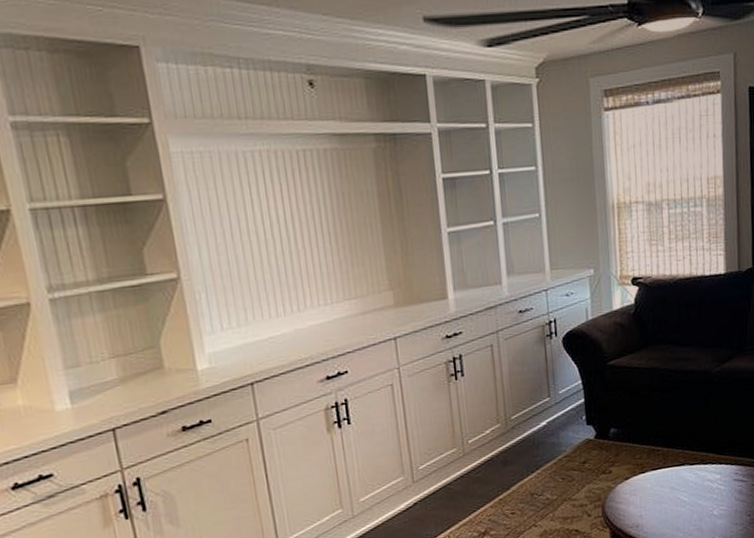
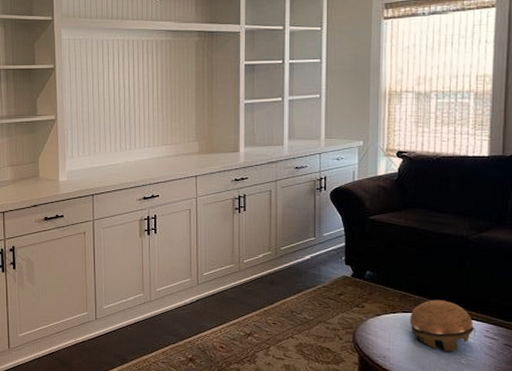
decorative bowl: none [660,447,726,506] -> present [410,299,476,352]

